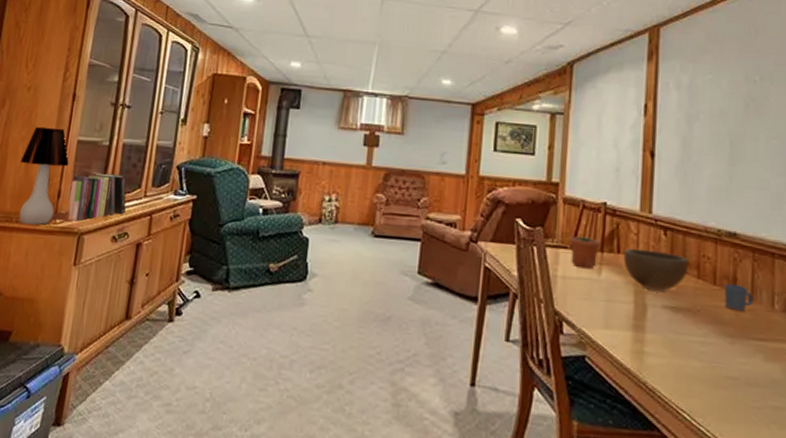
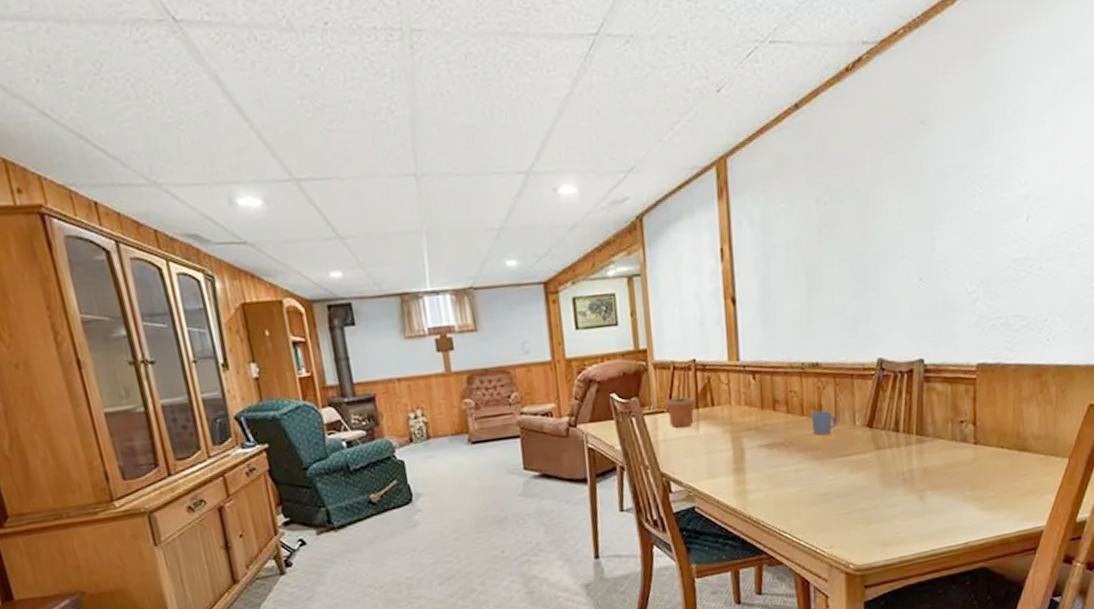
table lamp: present [19,126,69,226] -> none [42,405,111,518]
books: present [47,172,127,223] -> none [87,439,193,506]
bowl: present [623,248,689,291] -> none [718,395,779,434]

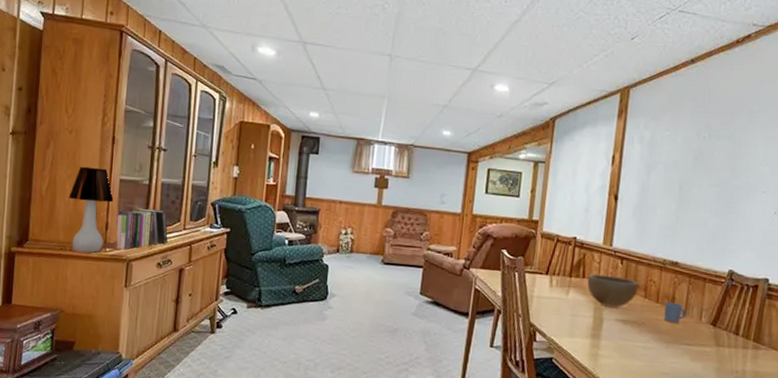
table lamp: none [42,405,111,518] -> present [68,166,114,253]
books: none [87,439,193,506] -> present [95,207,168,251]
planter: present [665,397,696,428] -> none [544,264,570,291]
bowl: none [718,395,779,434] -> present [587,274,639,308]

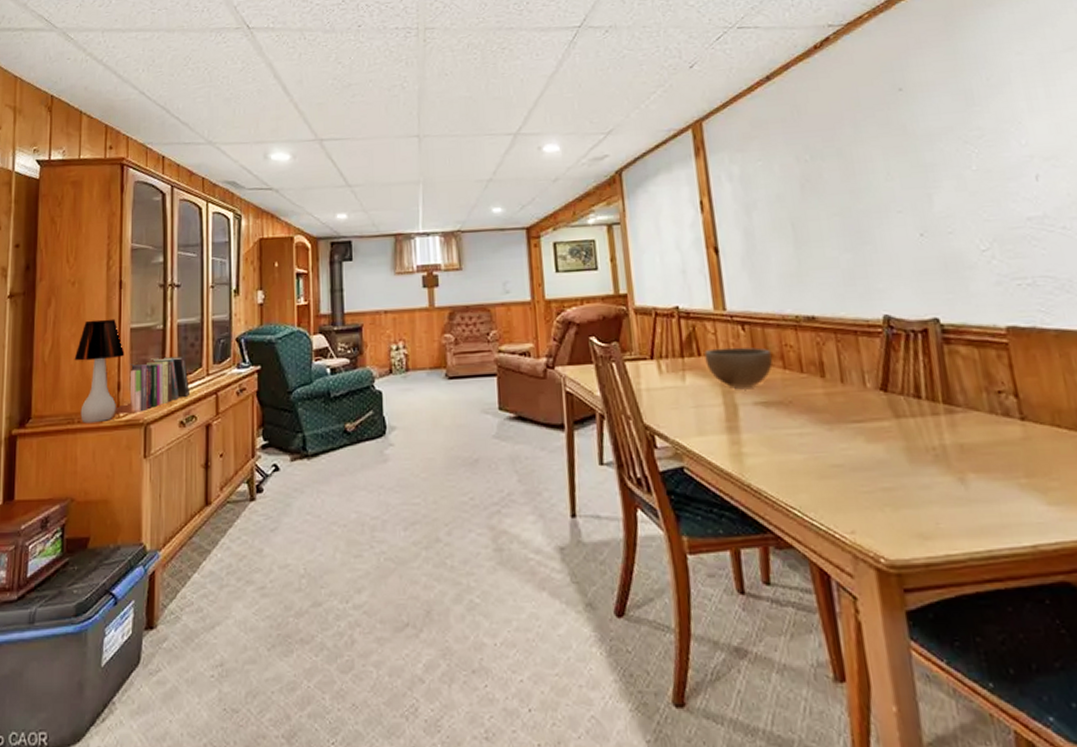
mug: present [663,302,687,324] -> none [813,369,845,397]

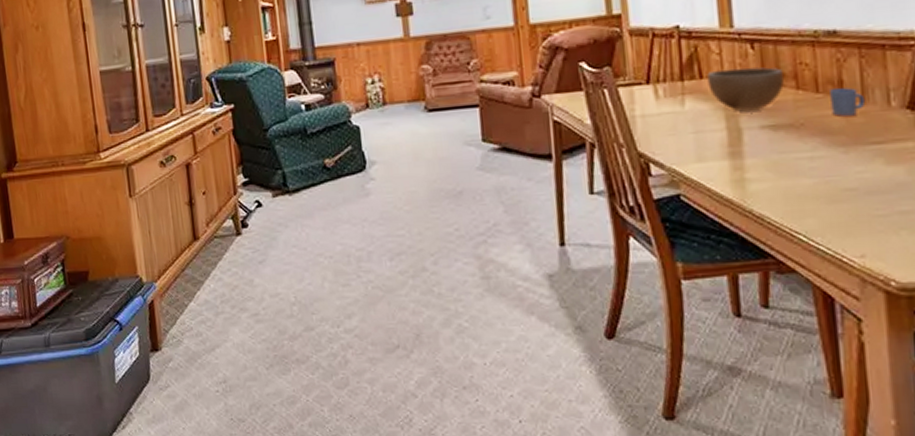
table lamp: present [74,320,125,424] -> none [49,63,98,166]
books: present [106,356,189,415] -> none [82,97,166,157]
mug: none [813,369,845,397] -> present [830,88,866,118]

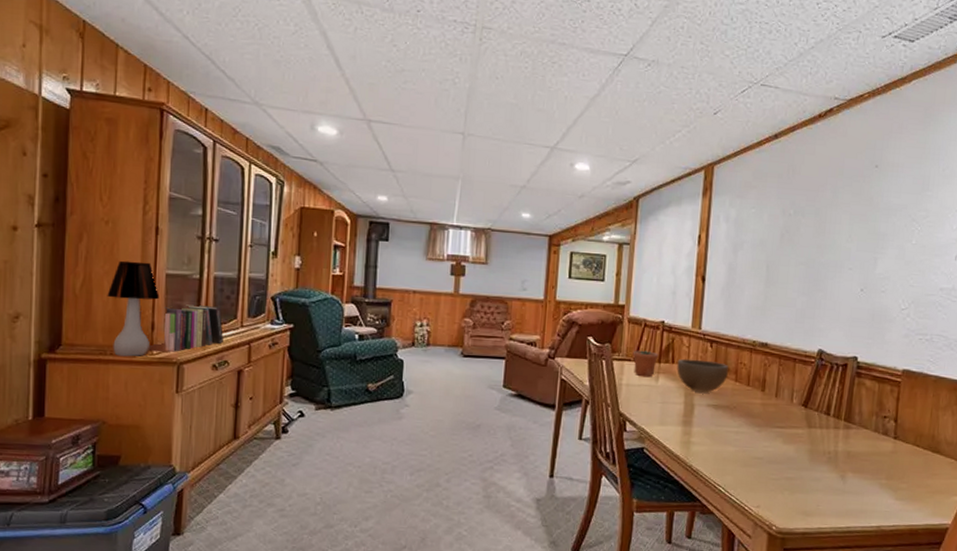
table lamp: none [49,63,98,166] -> present [107,260,159,357]
books: none [82,97,166,157] -> present [139,304,223,353]
planter: none [642,67,680,103] -> present [632,350,659,378]
mug: present [830,88,866,118] -> none [755,385,778,407]

